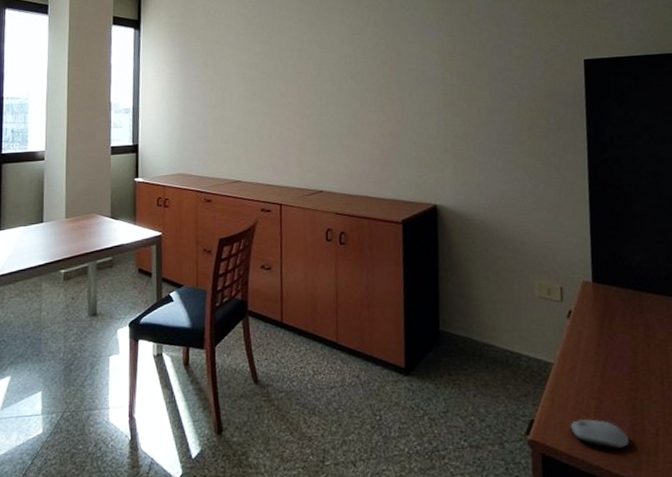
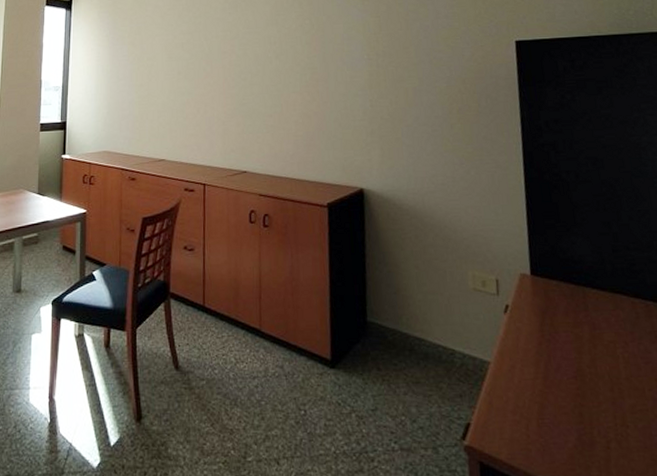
computer mouse: present [570,418,629,450] -> none [510,424,577,463]

